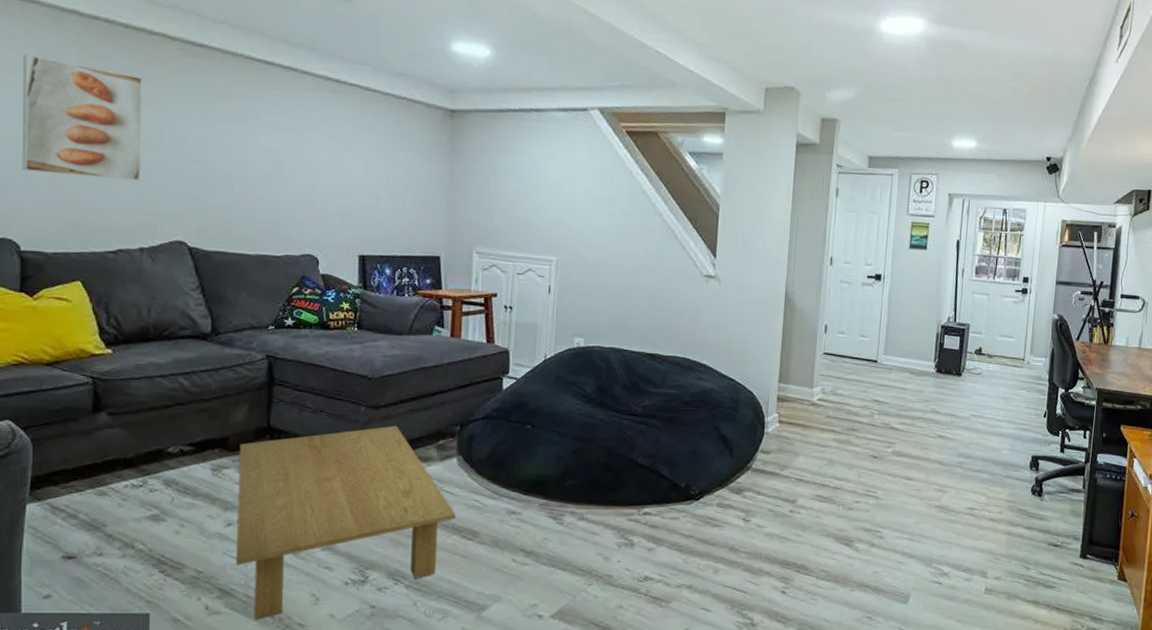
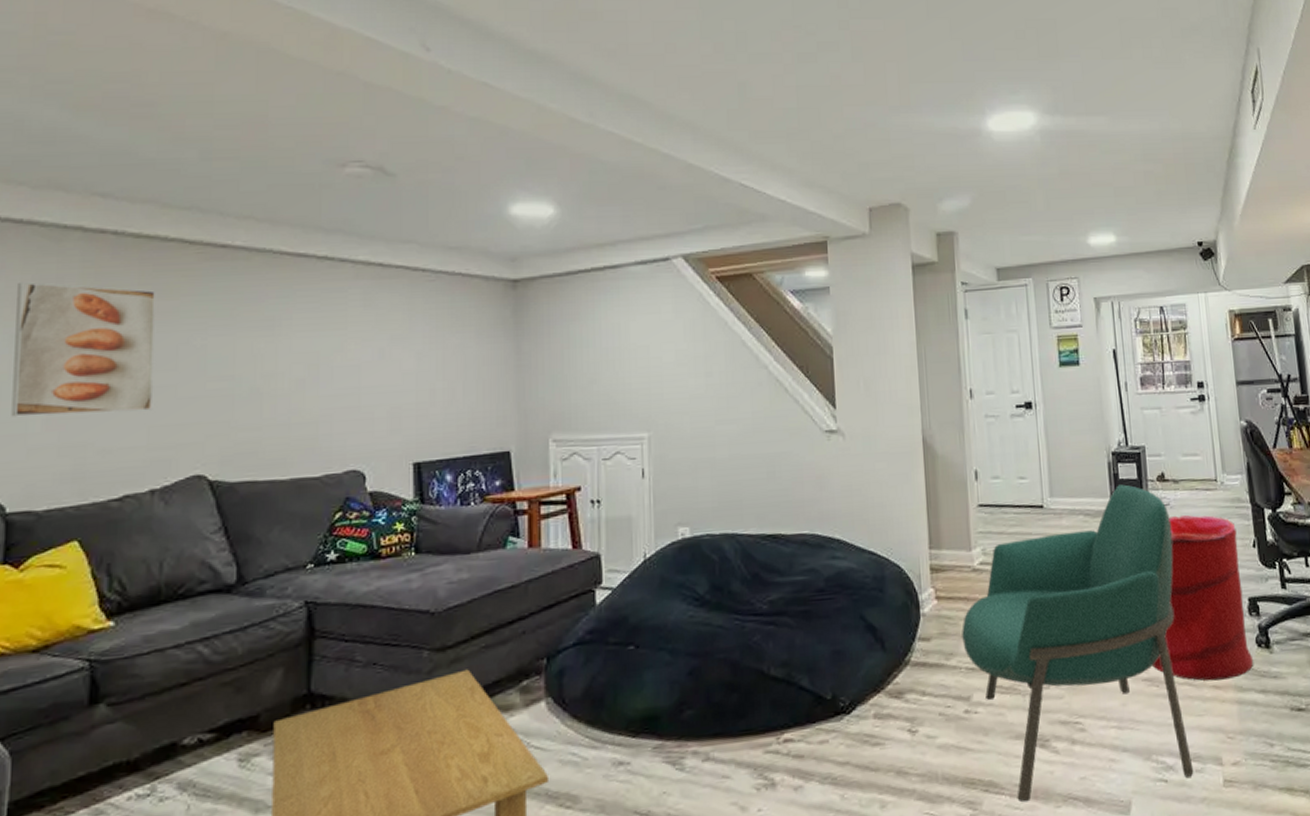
armchair: none [795,352,980,584] -> present [961,484,1194,802]
laundry hamper: none [944,383,1033,515] -> present [1151,514,1254,681]

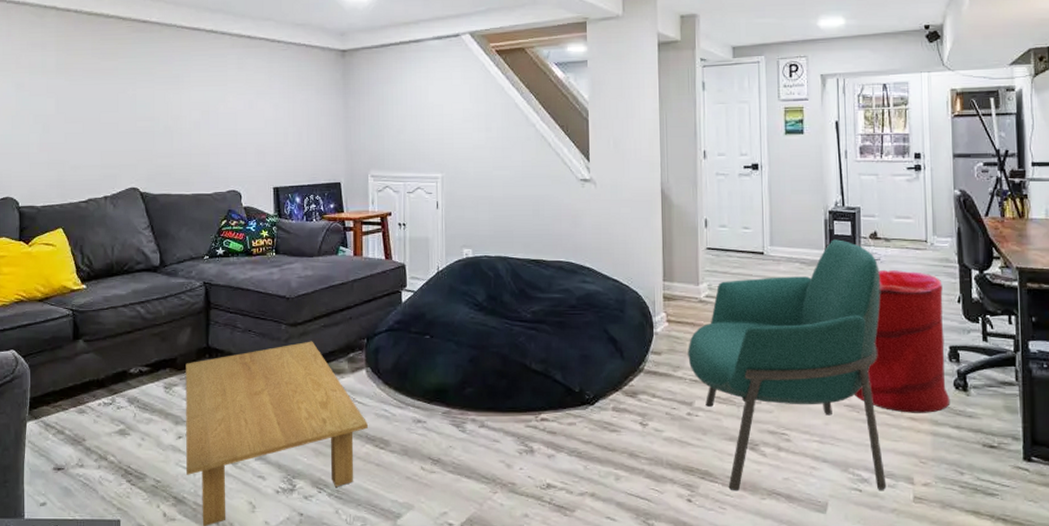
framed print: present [11,281,155,417] -> none [19,46,104,141]

